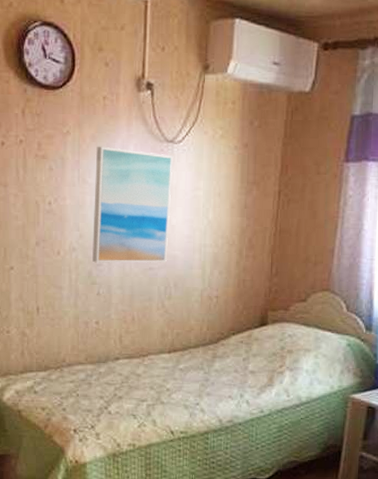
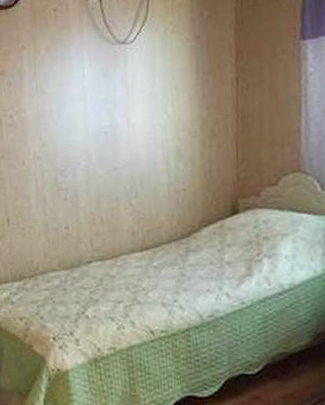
wall art: present [92,146,174,263] -> none [51,55,130,169]

